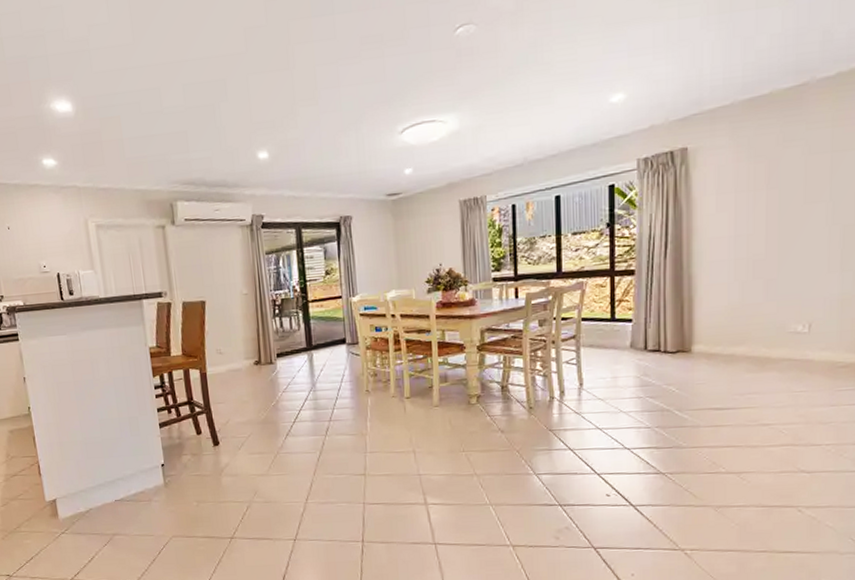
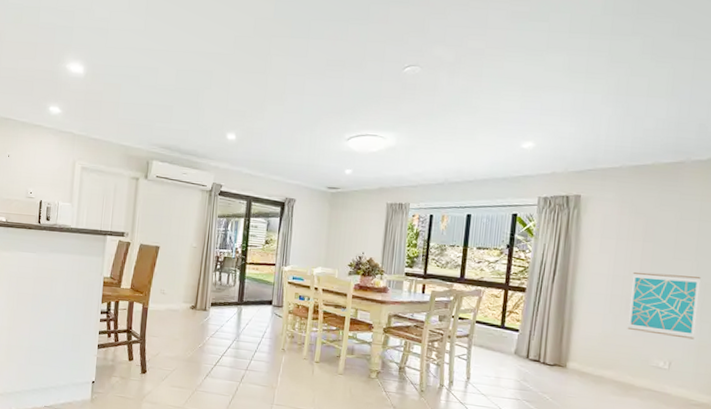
wall art: none [757,219,838,296] -> present [627,272,701,340]

